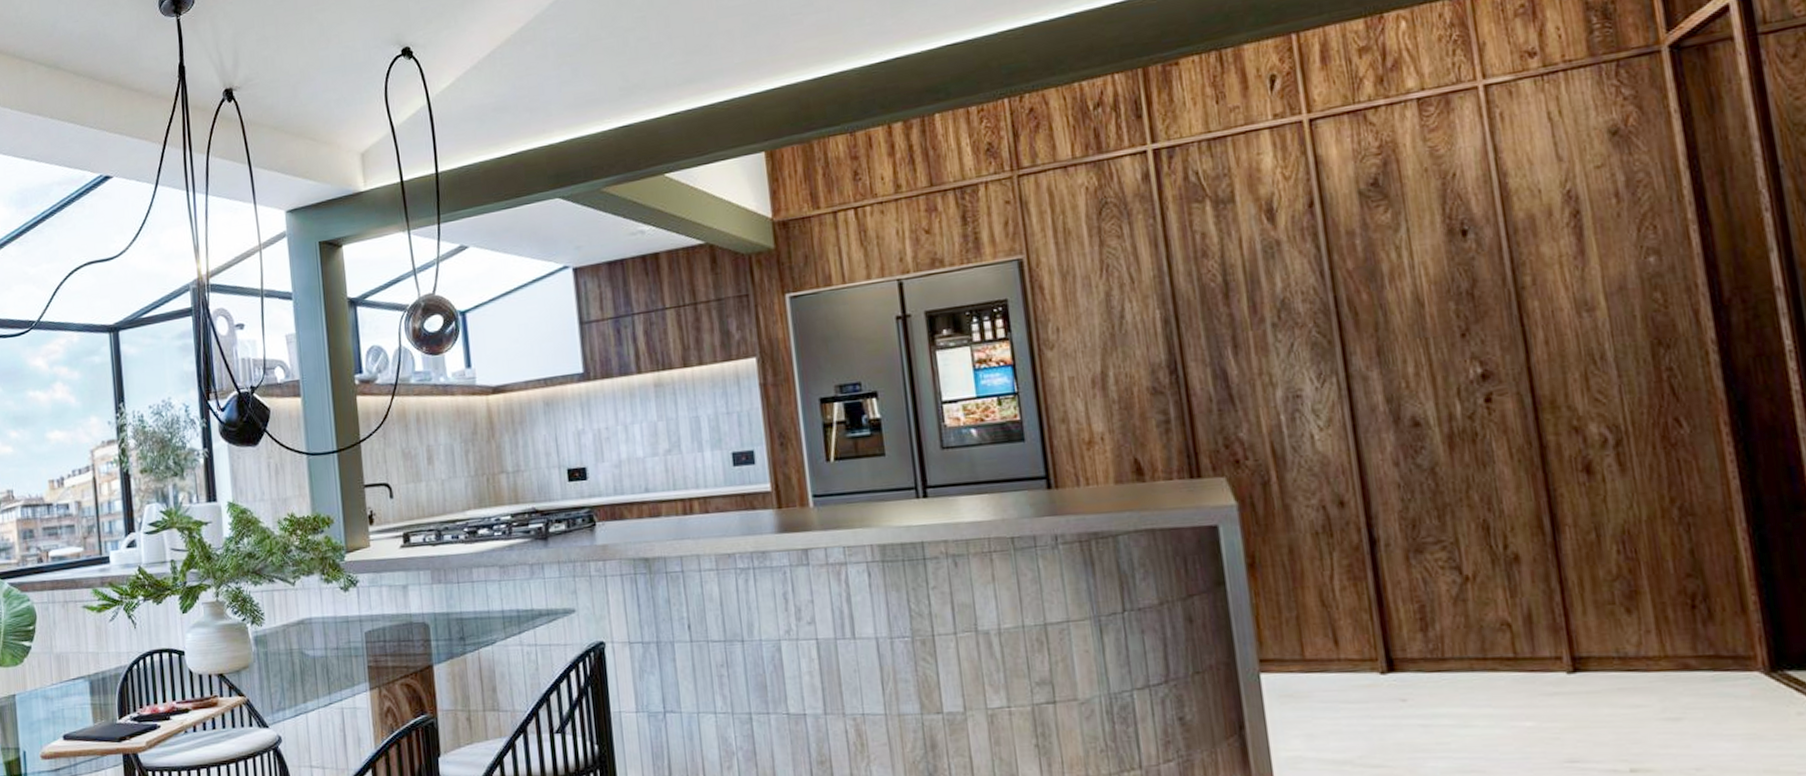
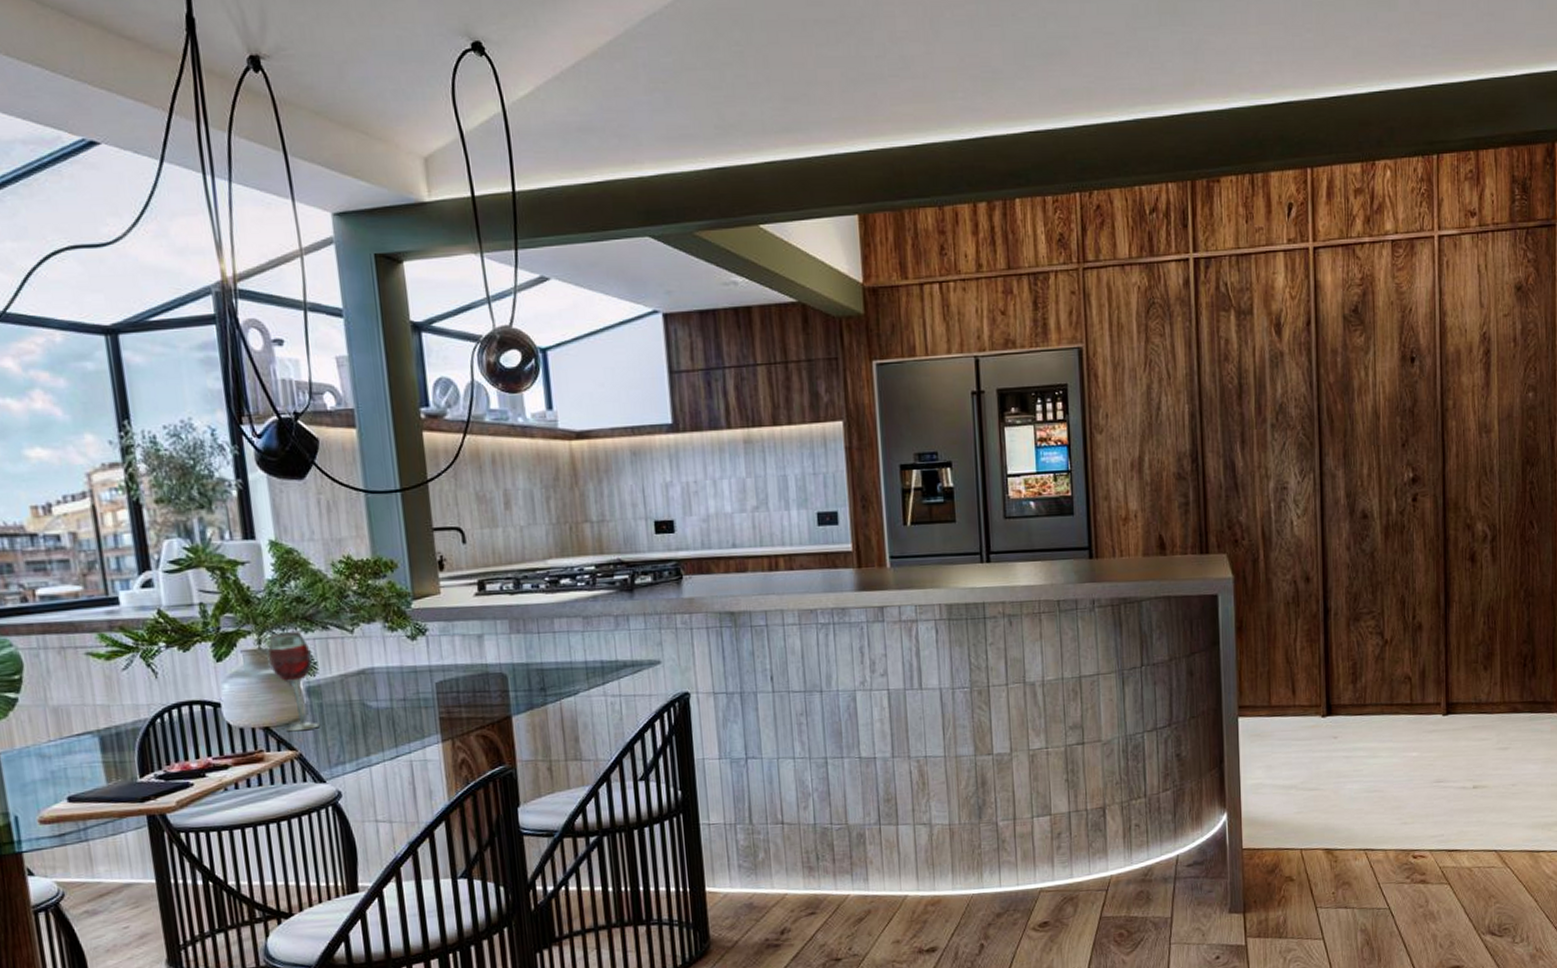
wineglass: none [223,584,266,679] -> present [267,630,321,732]

